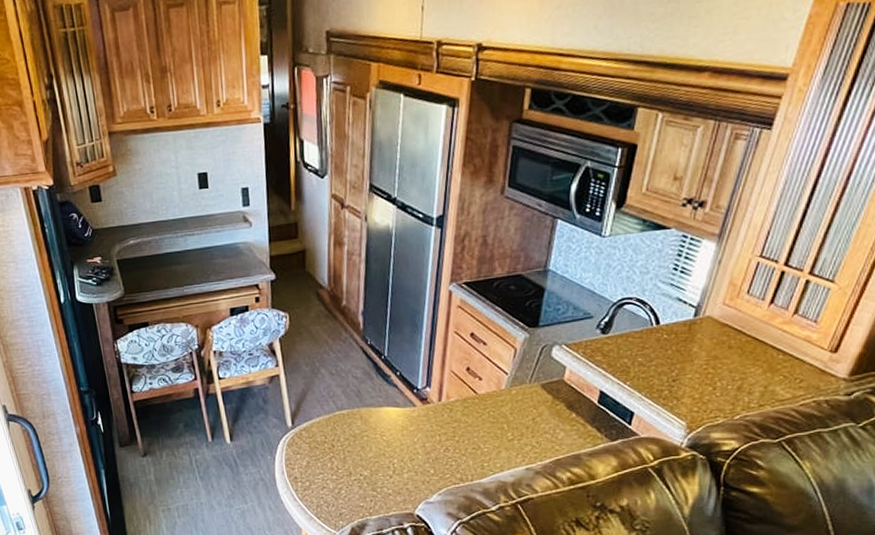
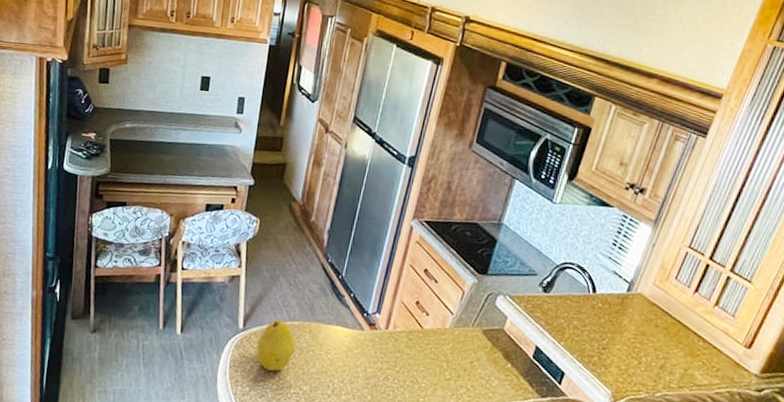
fruit: none [309,412,350,462] -> present [256,320,297,371]

